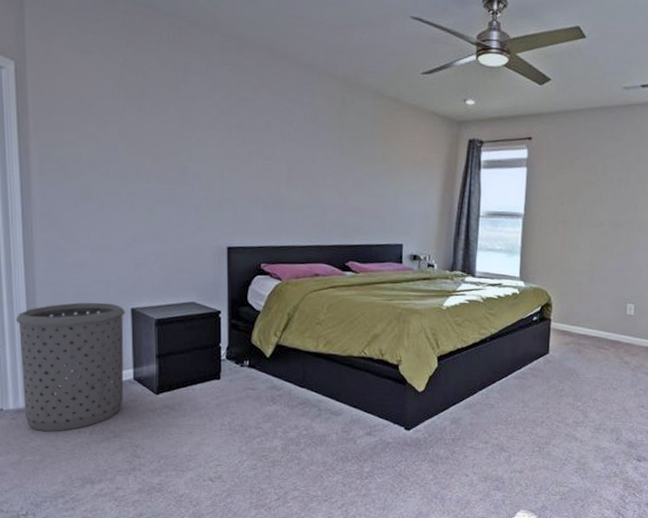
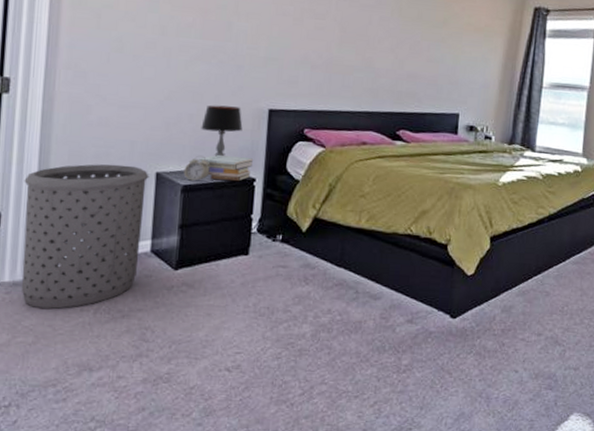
alarm clock: none [155,291,179,315] -> present [183,155,210,182]
table lamp: none [167,245,205,292] -> present [201,105,243,157]
books: none [167,291,218,314] -> present [197,155,254,182]

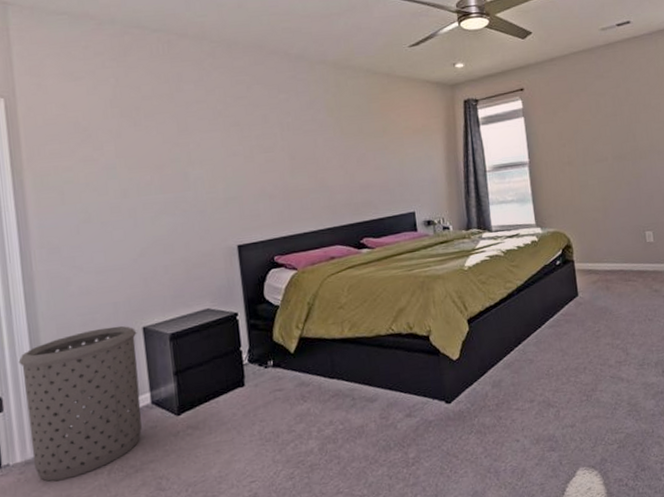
alarm clock: present [183,155,210,182] -> none [168,302,194,329]
books: present [197,155,254,182] -> none [179,294,233,323]
table lamp: present [201,105,243,157] -> none [177,249,217,300]

